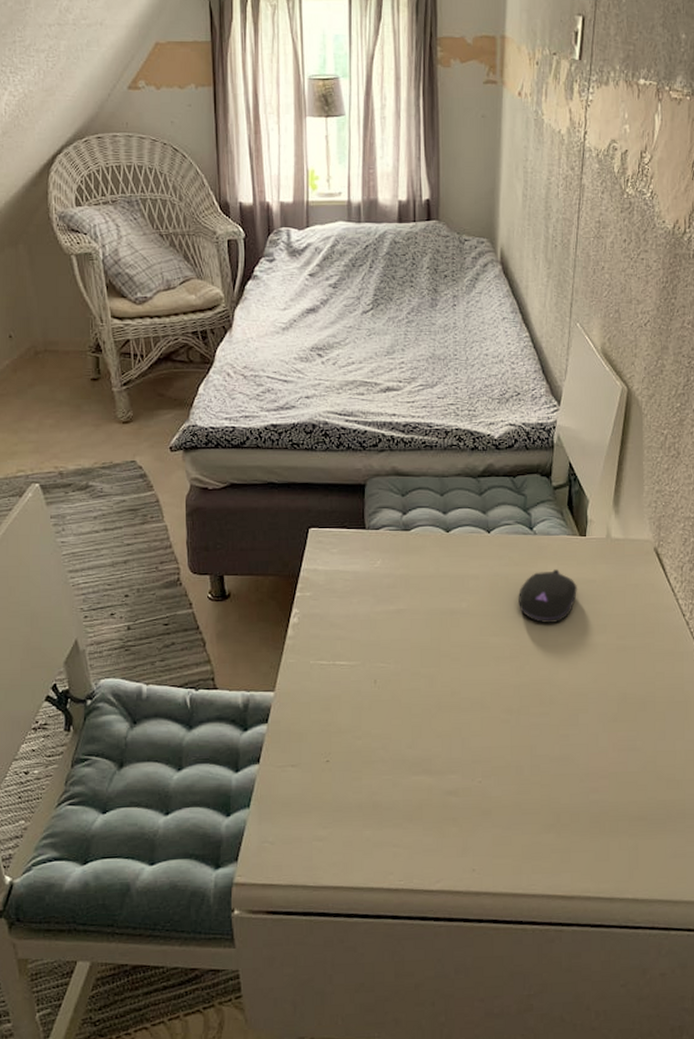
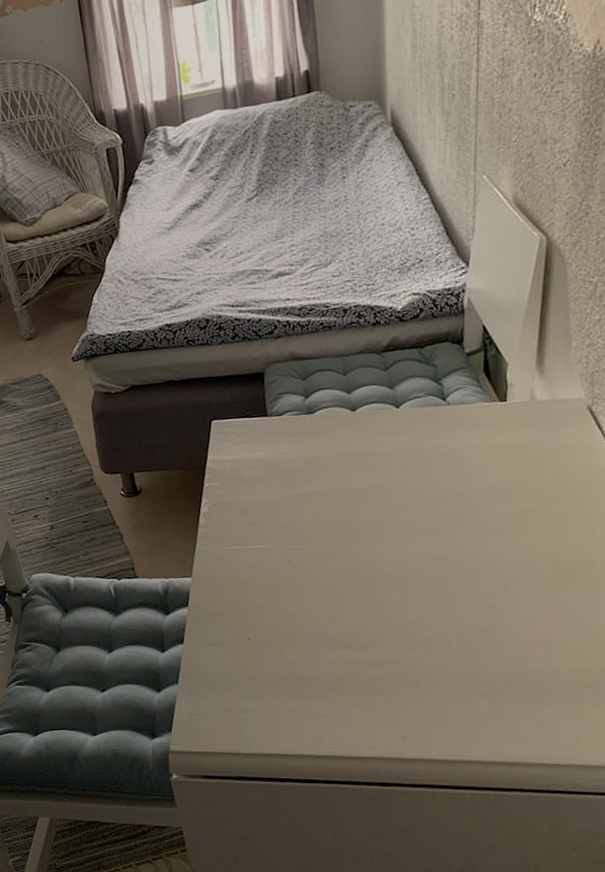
computer mouse: present [519,569,577,623] -> none [434,438,500,495]

